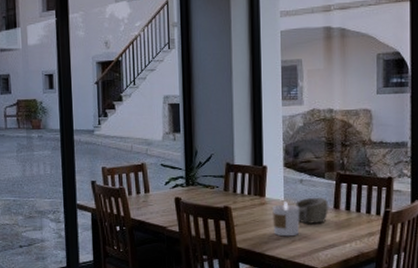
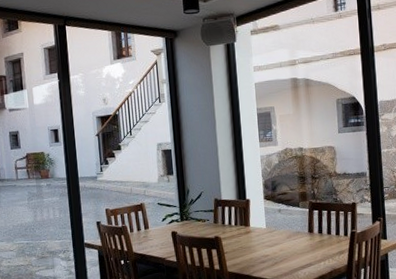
candle: present [272,201,300,237] -> none [256,229,281,260]
decorative bowl: present [295,197,328,224] -> none [276,223,304,247]

